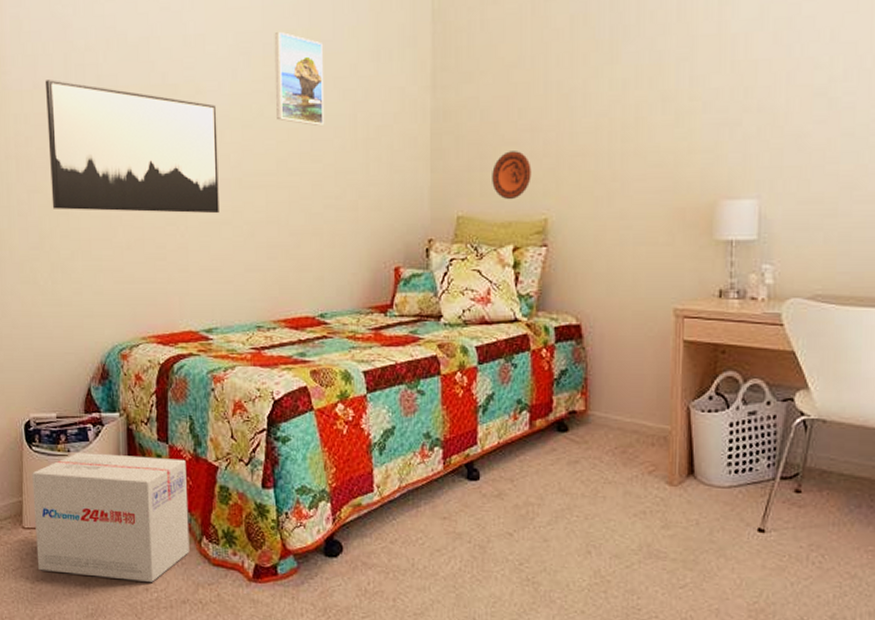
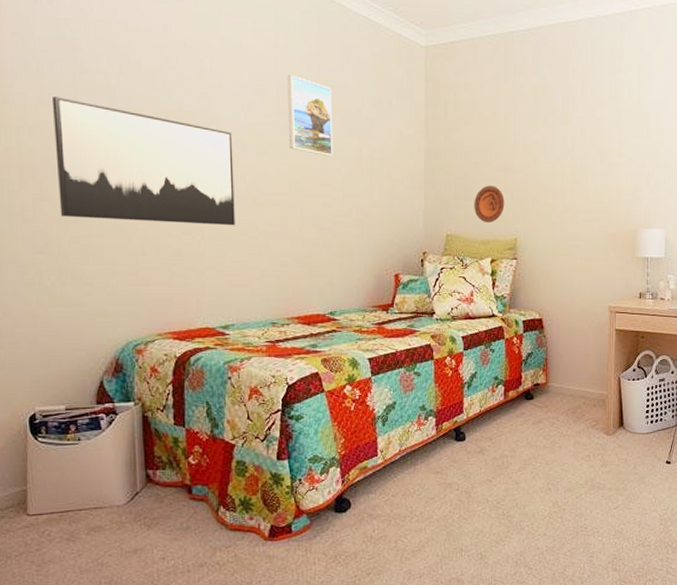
cardboard box: present [32,452,190,582] -> none [38,440,207,554]

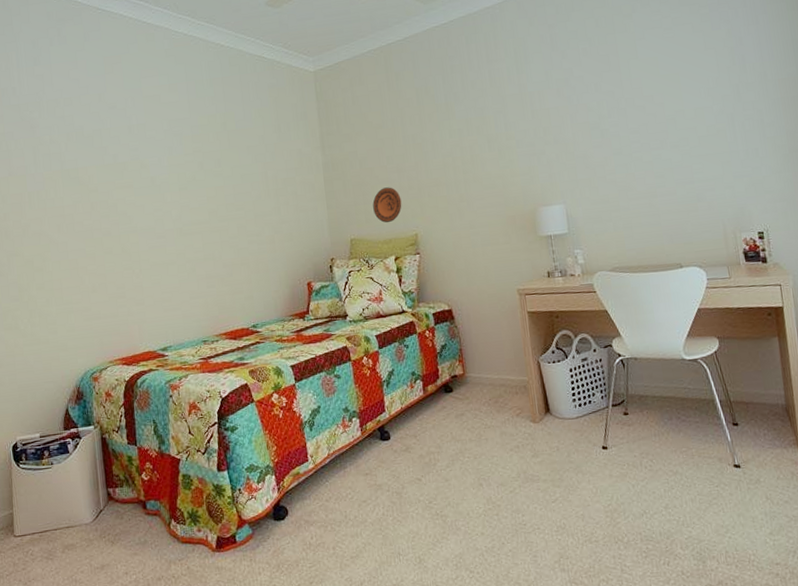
wall art: present [51,97,235,226] -> none [18,167,166,267]
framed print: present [287,74,332,156] -> none [199,117,242,183]

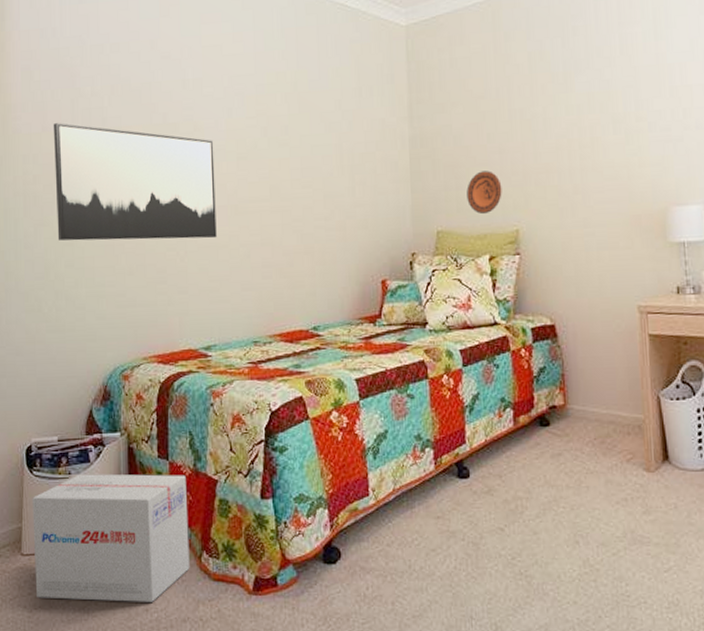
wall art: none [18,167,166,267] -> present [53,123,217,241]
cardboard box: none [21,457,161,572] -> present [32,474,190,602]

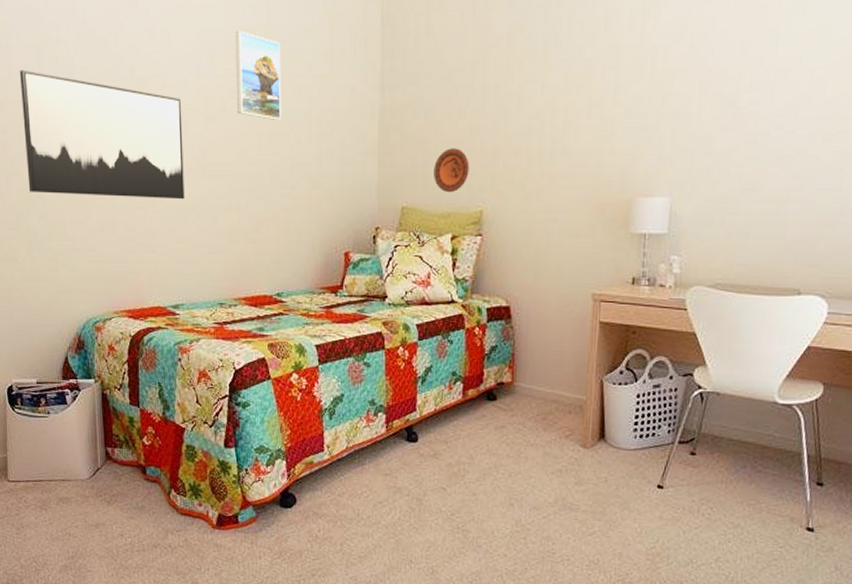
cardboard box: present [32,474,190,602] -> none [15,414,160,529]
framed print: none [265,73,312,155] -> present [235,30,281,120]

